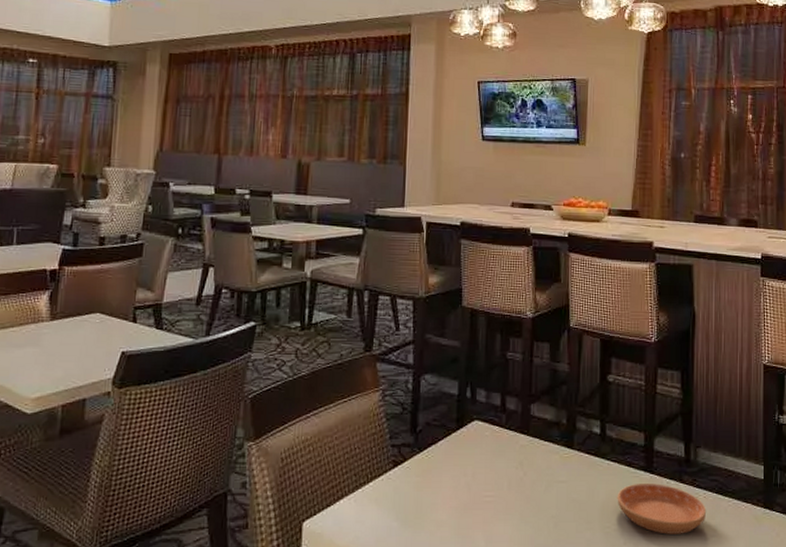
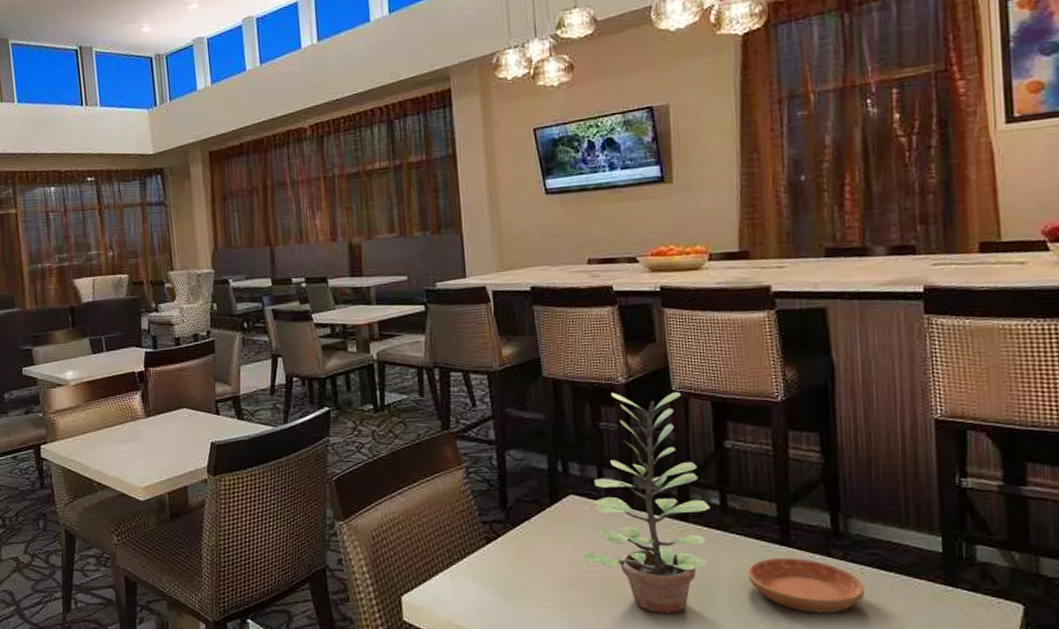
plant: none [480,325,592,537] -> present [583,391,710,613]

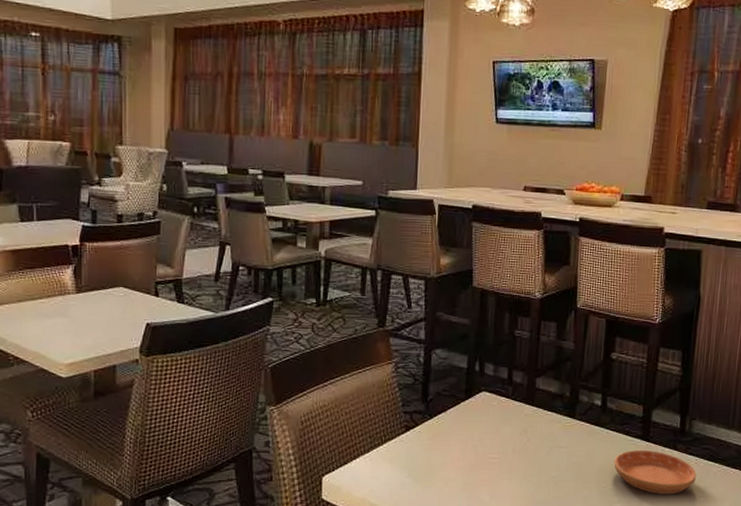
plant: present [583,391,710,613] -> none [486,305,593,494]

